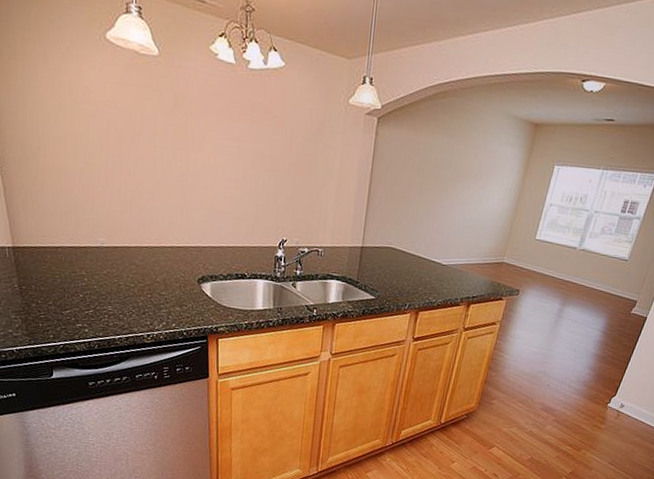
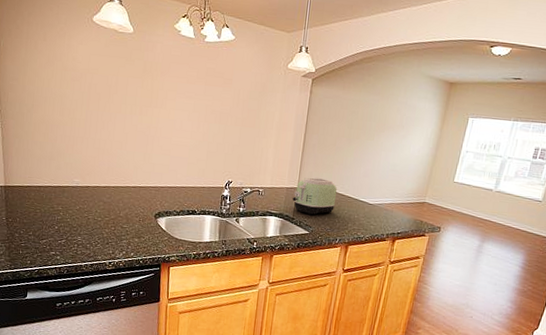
toaster: none [356,235,407,278] -> present [292,177,338,215]

